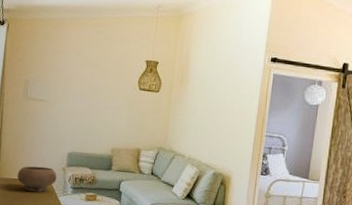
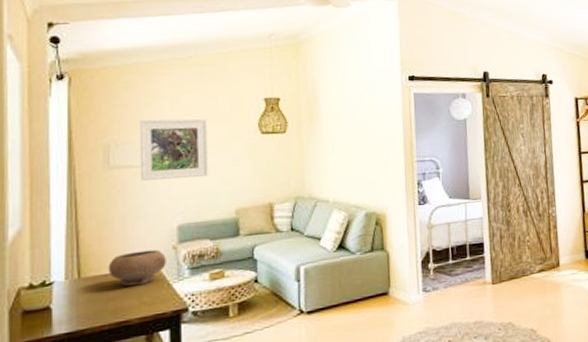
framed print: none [46,64,101,118] -> present [139,118,208,181]

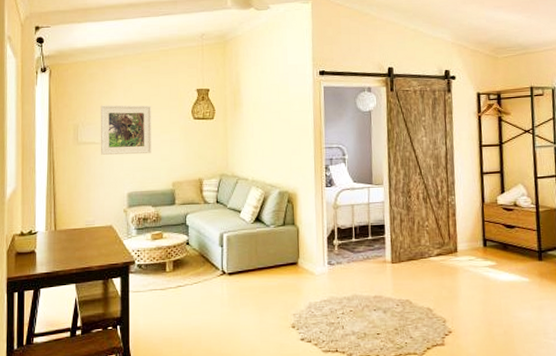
bowl: present [108,249,166,287] -> none [76,211,119,240]

